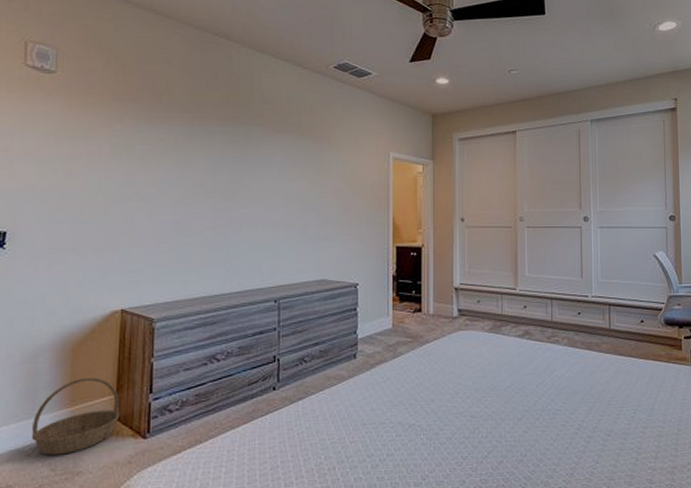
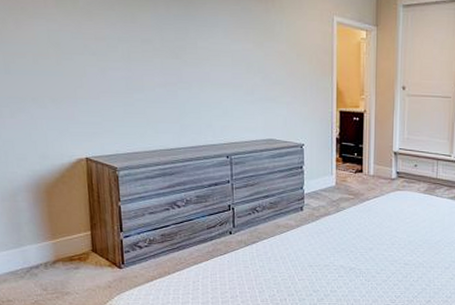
basket: present [32,377,120,455] -> none [21,215,97,278]

